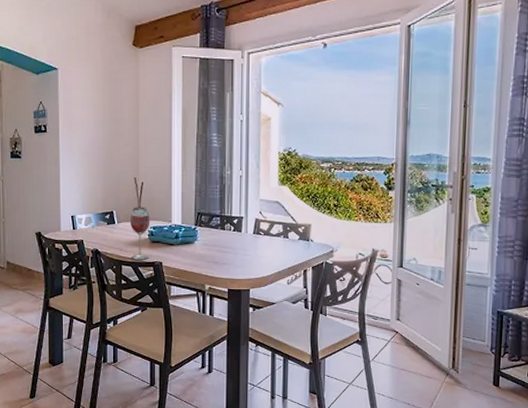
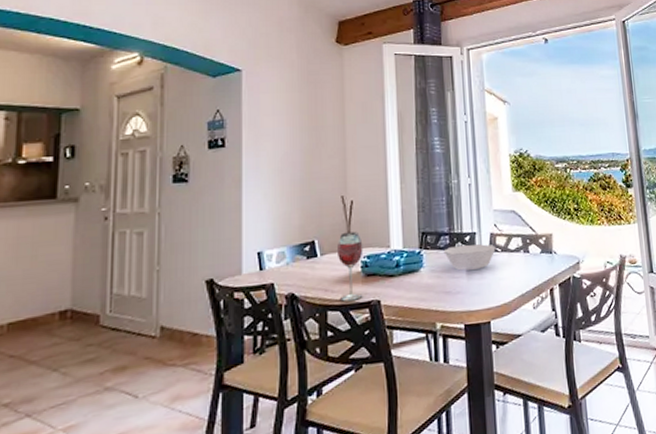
bowl: none [215,226,259,248] -> present [443,244,496,271]

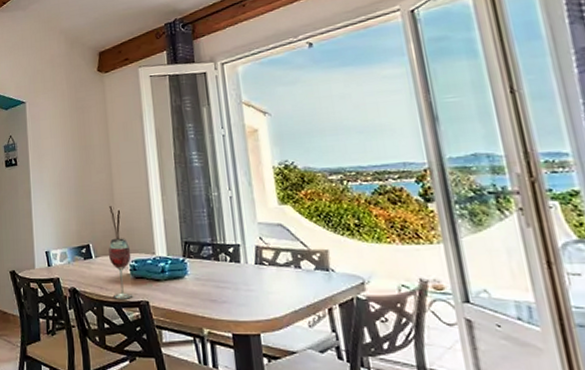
bowl: present [443,244,496,271] -> none [207,256,263,282]

